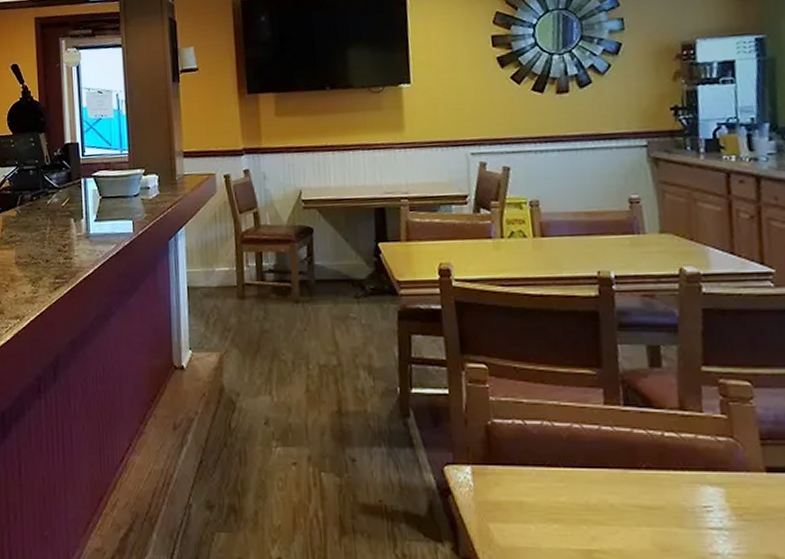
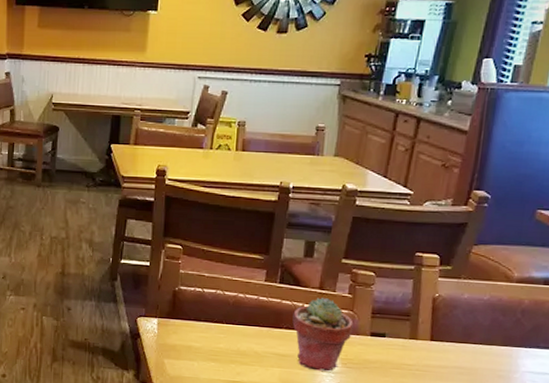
potted succulent: none [651,422,740,528] -> present [292,298,354,372]

